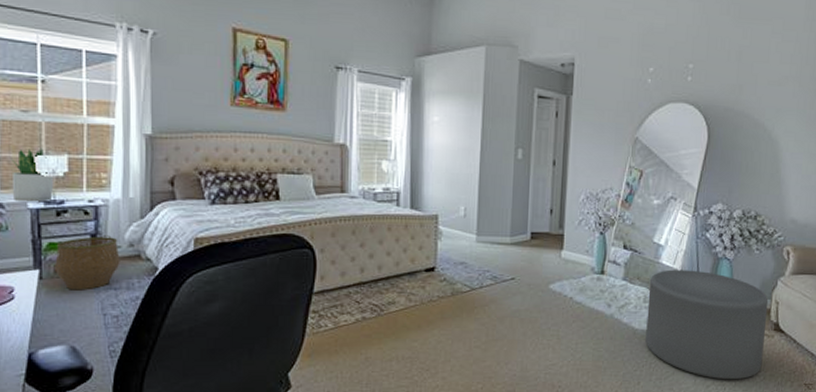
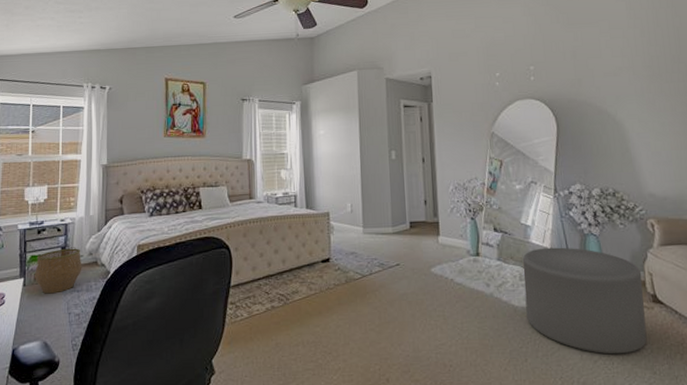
planter: present [11,148,54,202] -> none [8,181,38,225]

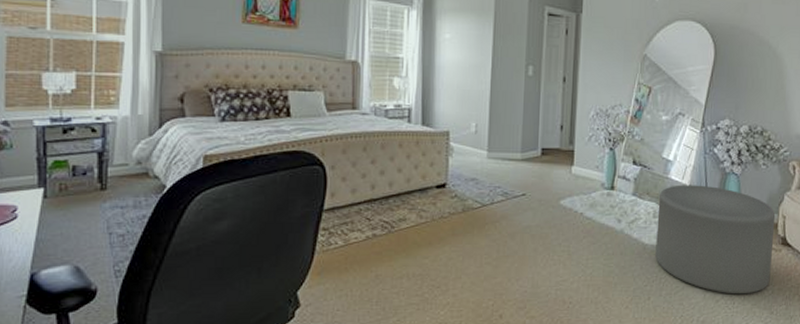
basket: present [35,247,82,294] -> none [60,153,128,209]

